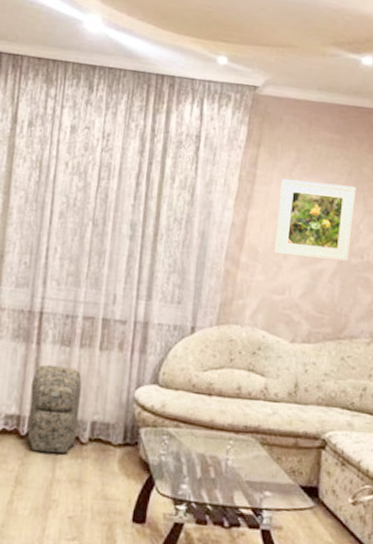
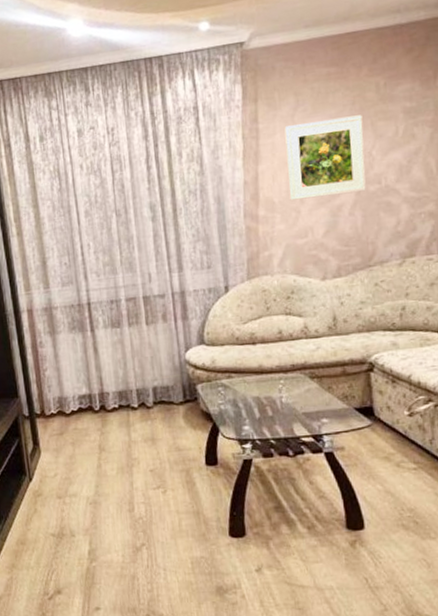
backpack: present [27,364,83,454] -> none [94,344,143,422]

